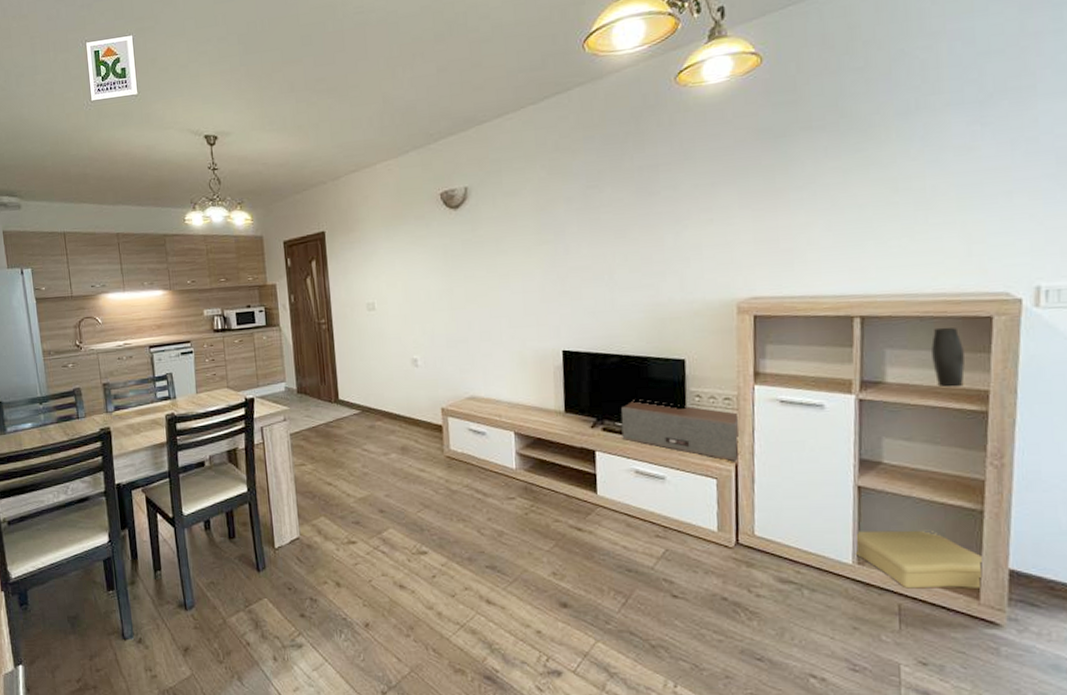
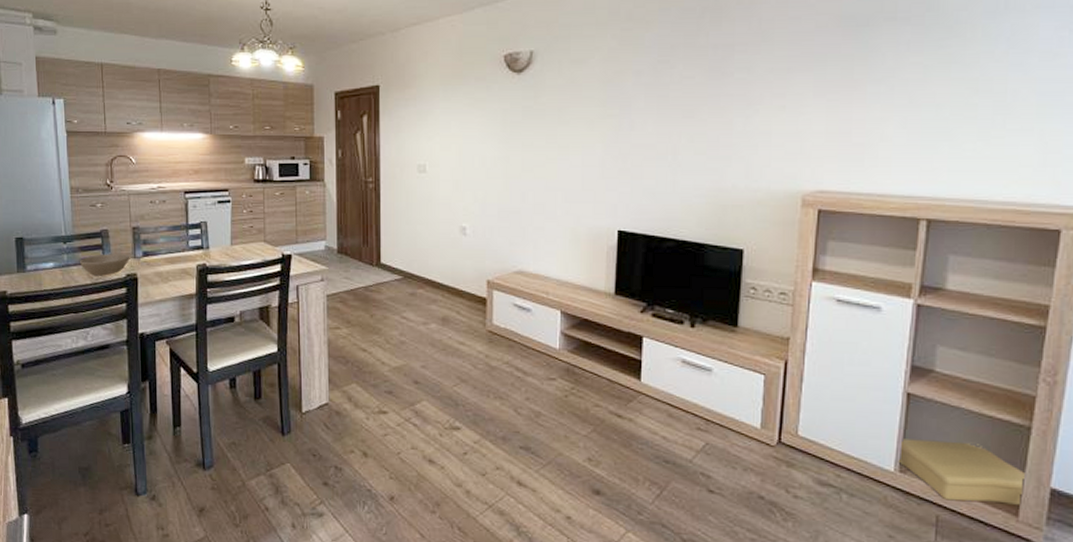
soup bowl: none [55,409,103,433] -> present [79,254,131,276]
speaker: present [620,399,741,462] -> none [671,287,792,359]
vase: present [931,327,965,387] -> none [995,237,1028,300]

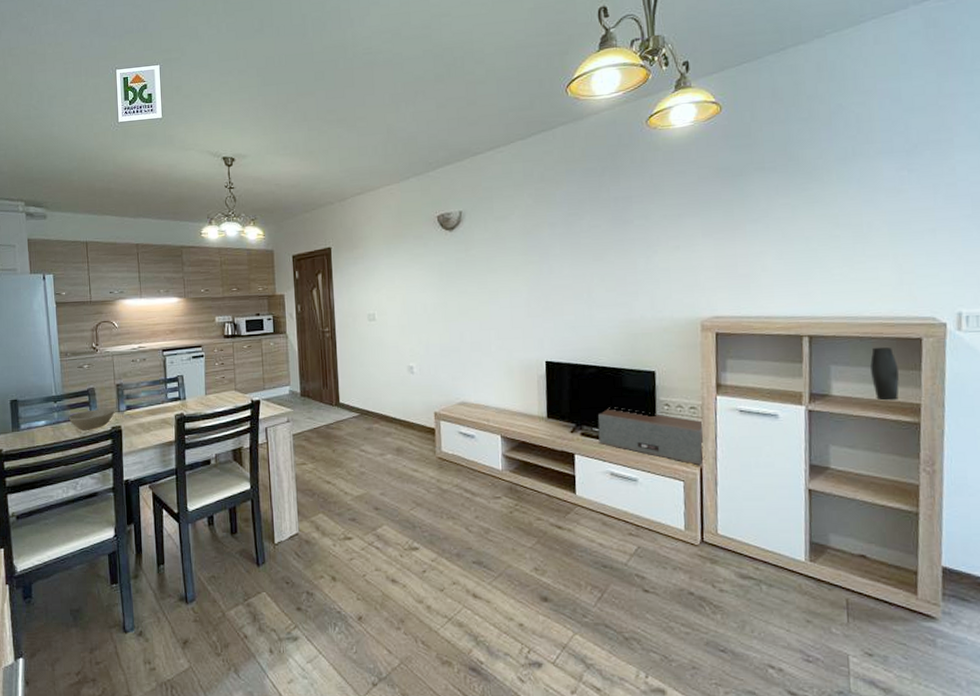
speaker: none [671,287,792,359] -> present [597,407,705,466]
decorative box: present [897,439,1026,505] -> none [807,530,920,584]
vase: none [995,237,1028,300] -> present [870,346,900,401]

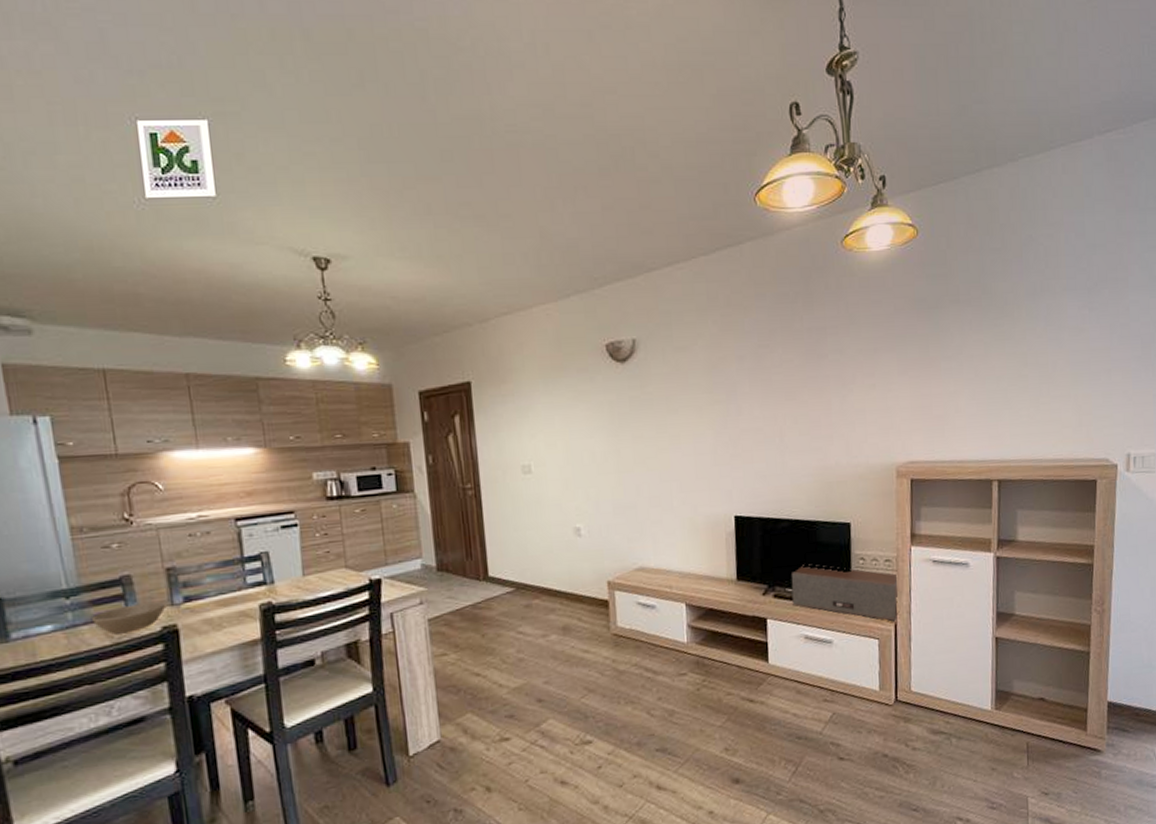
vase: present [870,346,900,401] -> none [1052,489,1077,543]

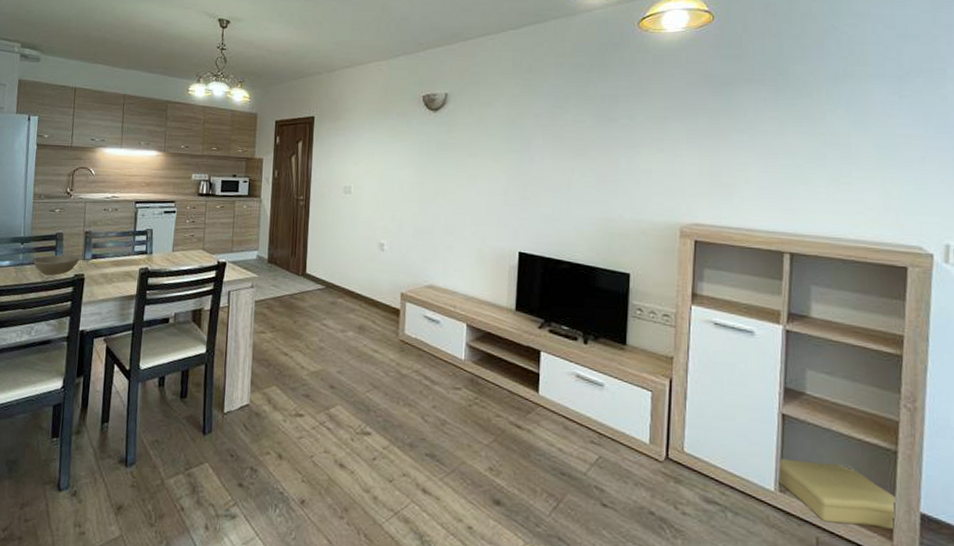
speaker: present [791,564,900,622] -> none [567,306,676,377]
decorative box: none [993,672,1090,728] -> present [777,458,897,529]

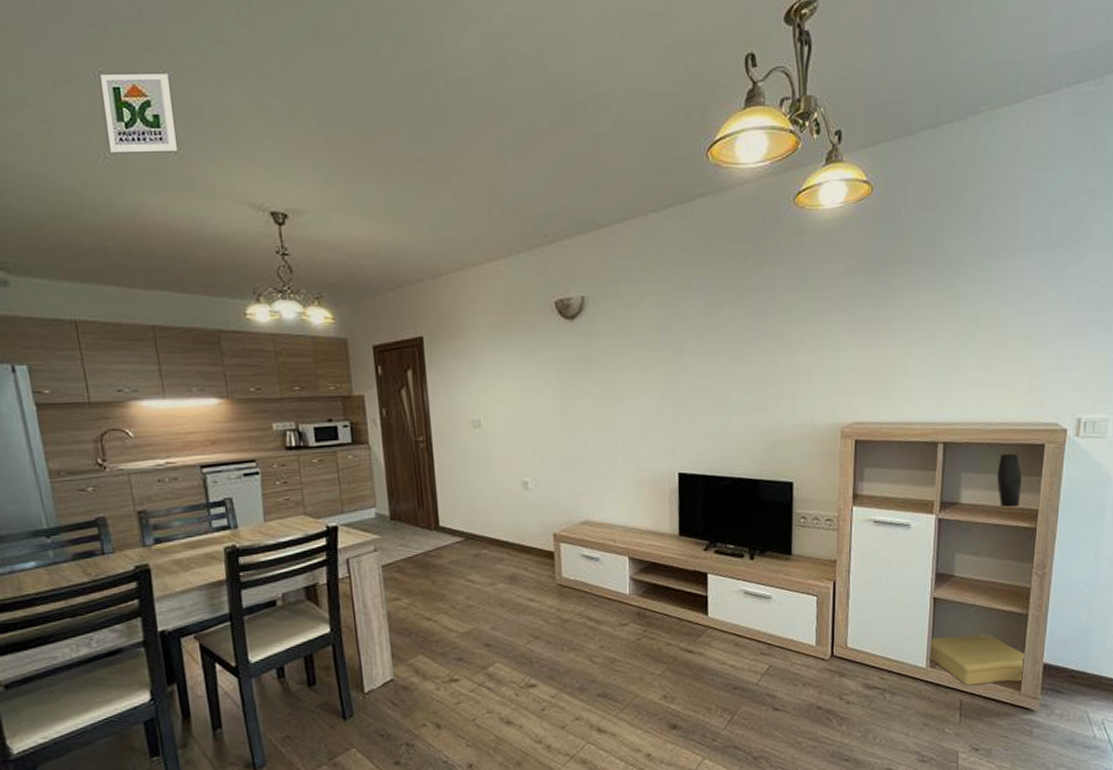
soup bowl: present [33,255,80,276] -> none [70,543,139,572]
vase: none [853,271,882,329] -> present [997,453,1021,507]

